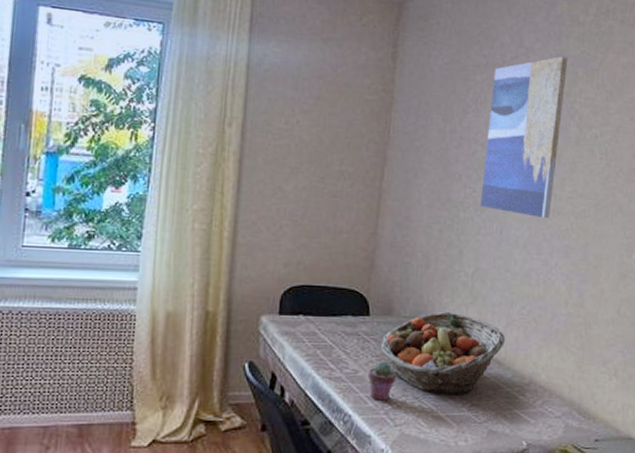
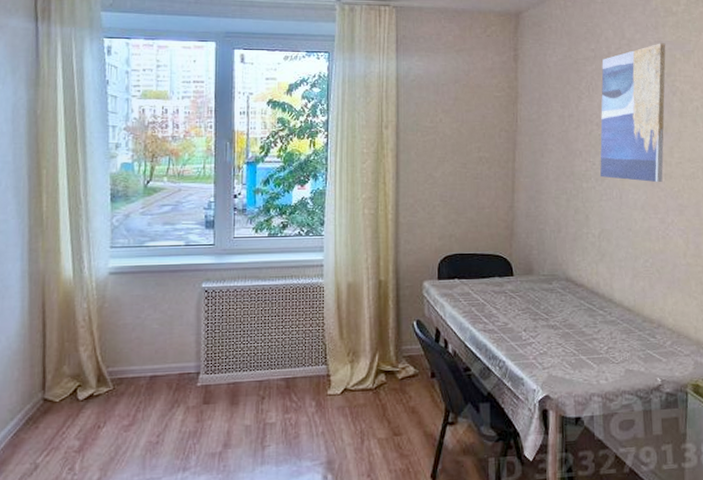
potted succulent: present [368,361,396,400] -> none [517,313,541,348]
fruit basket: present [380,312,506,395] -> none [525,269,634,341]

